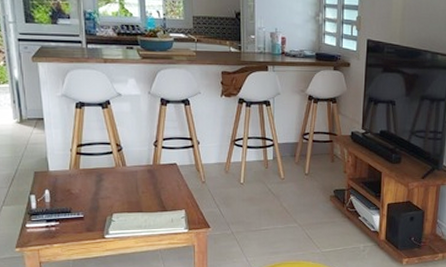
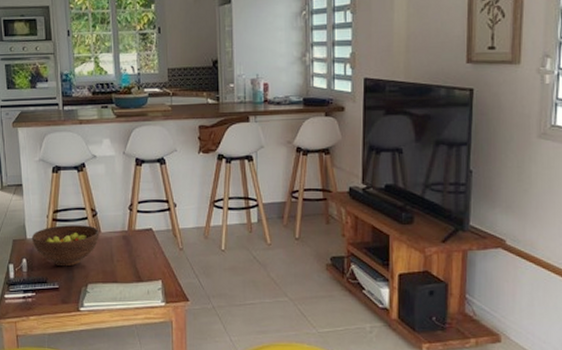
fruit bowl: none [54,158,125,198] -> present [31,225,99,267]

